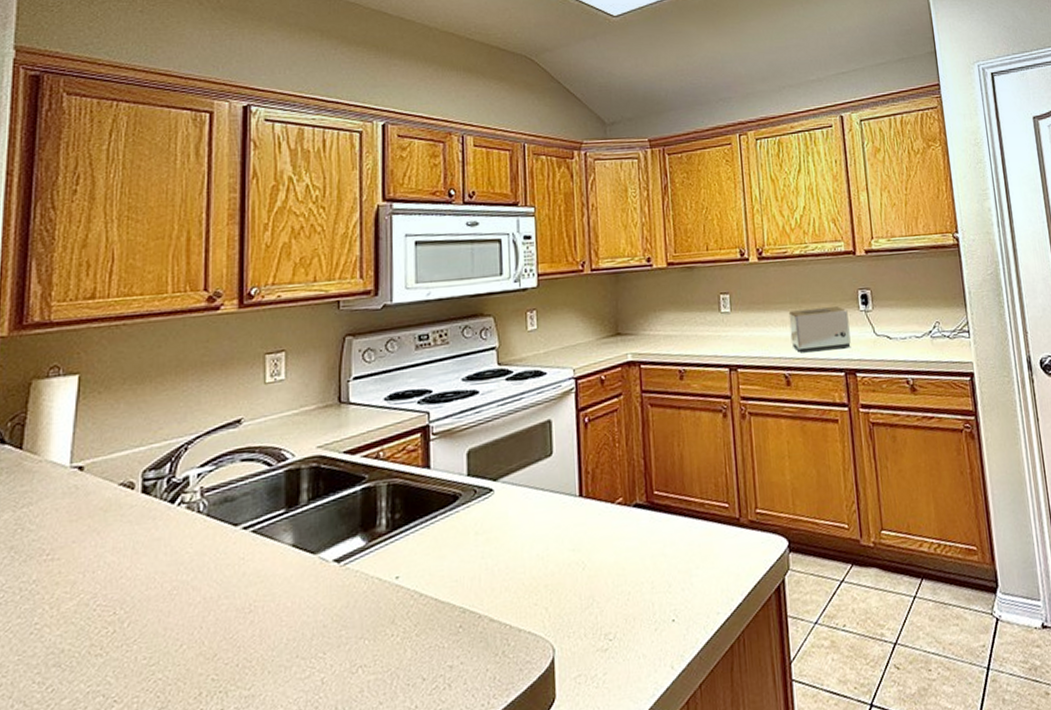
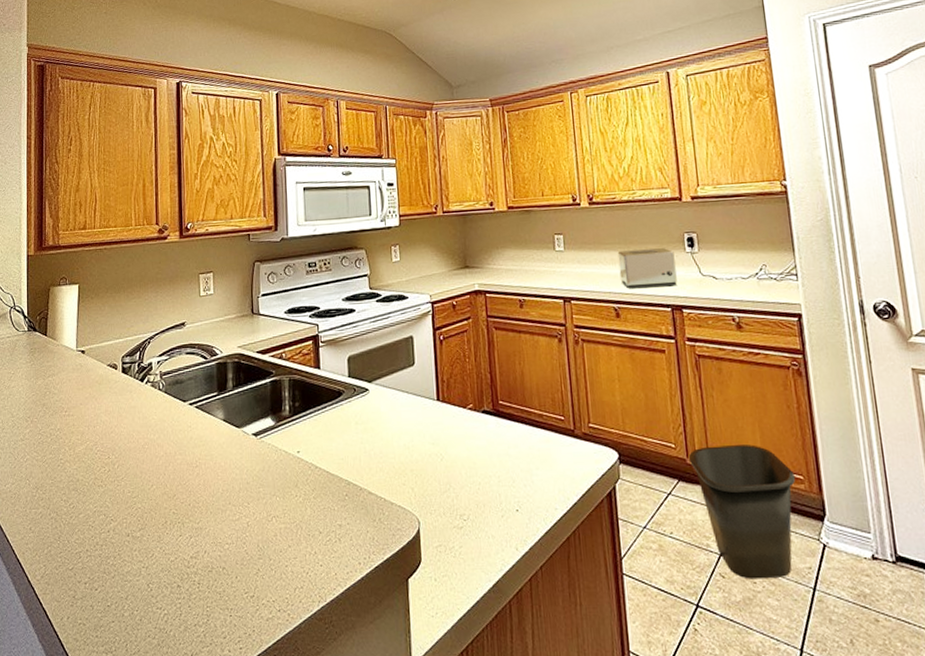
waste bin: none [862,517,969,667] -> present [688,444,795,579]

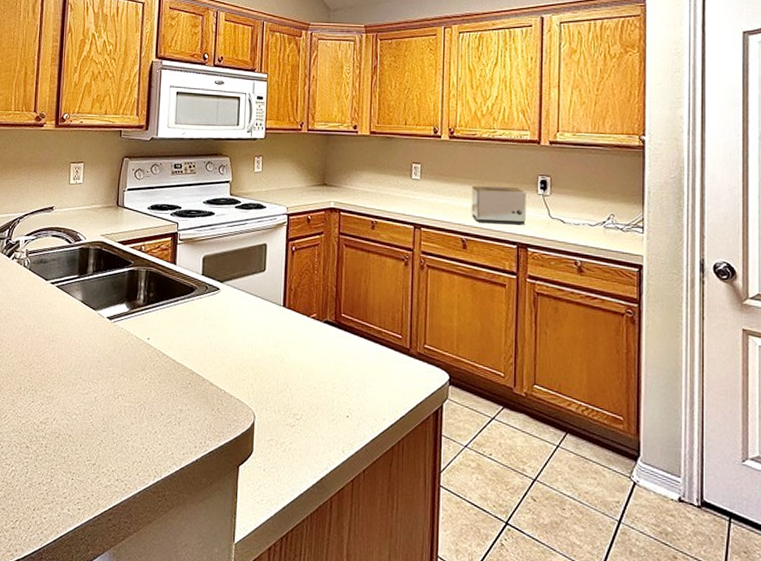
waste bin: present [688,444,795,579] -> none [515,379,615,508]

